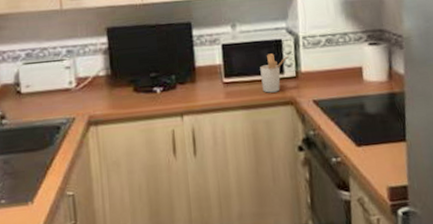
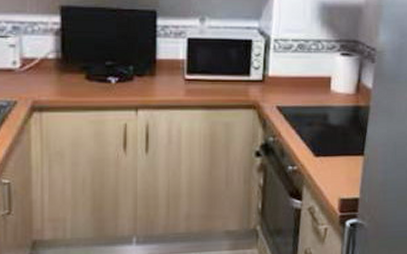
utensil holder: present [260,53,289,93] -> none [226,53,257,94]

